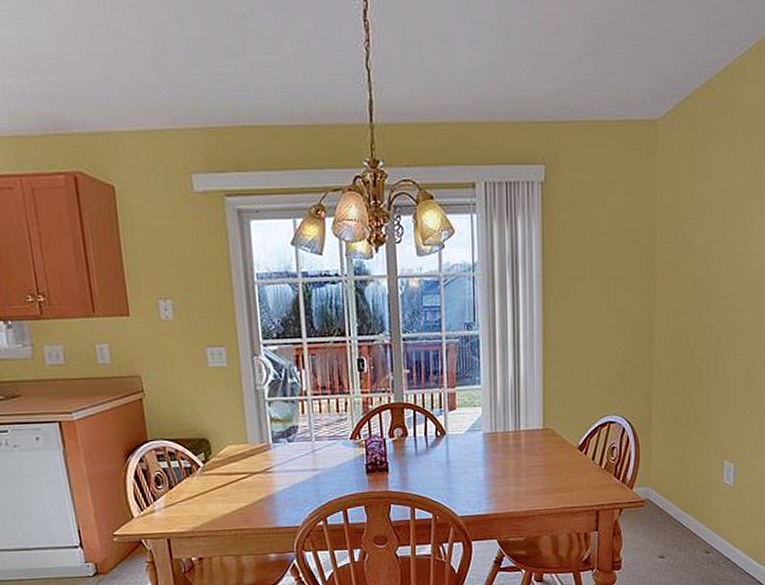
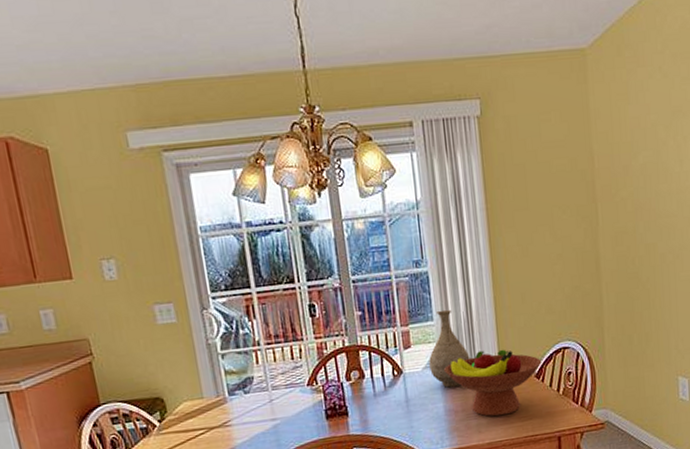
vase: none [473,374,514,453] -> present [429,309,470,388]
fruit bowl: none [487,418,586,485] -> present [444,349,542,417]

